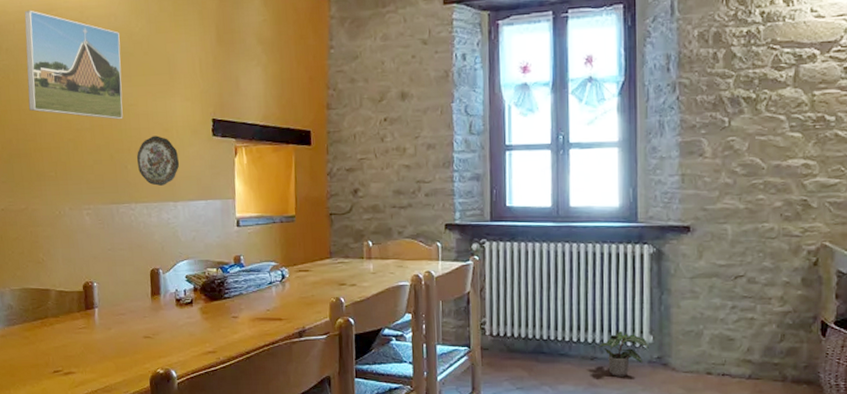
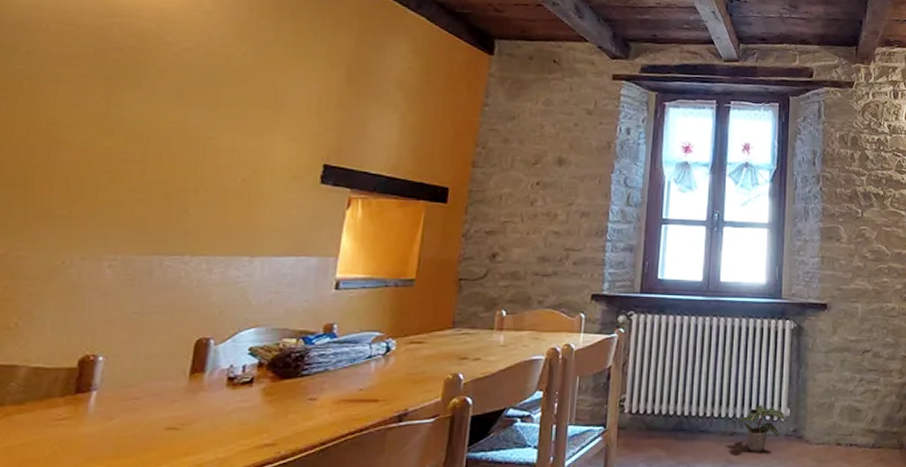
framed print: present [24,10,123,120] -> none [45,10,211,154]
decorative plate: present [137,135,180,186] -> none [204,176,268,236]

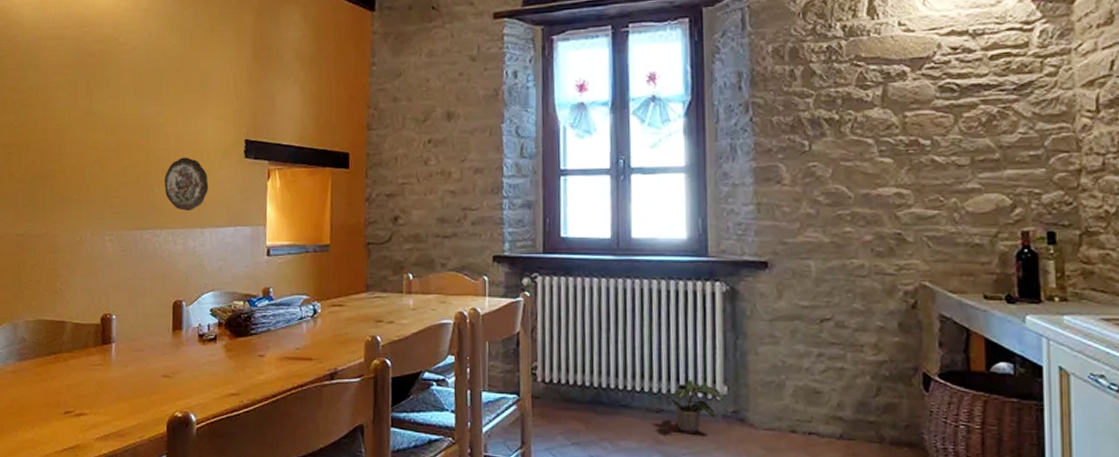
decorative plate: none [204,176,268,236] -> present [165,157,209,211]

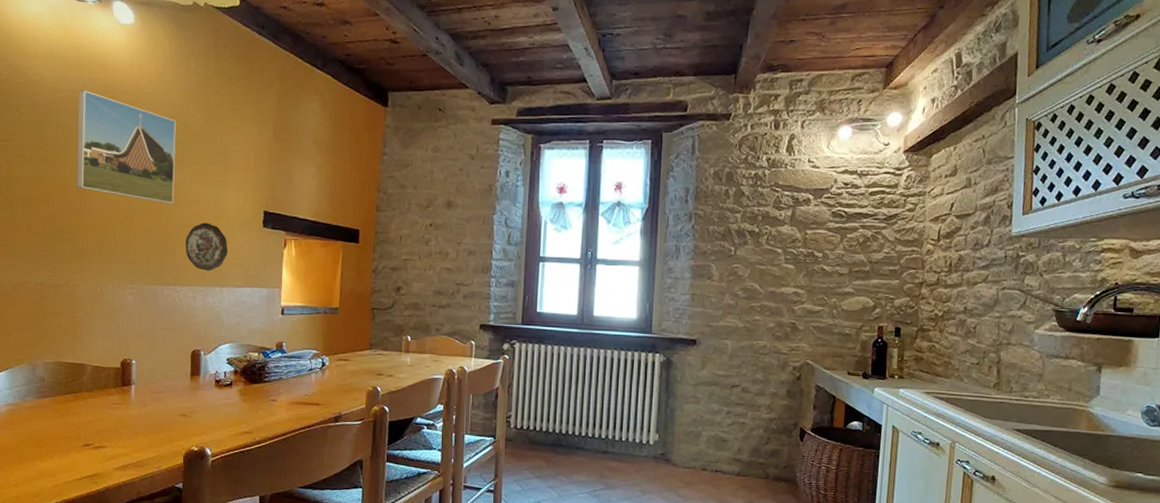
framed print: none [55,26,153,140] -> present [76,90,176,204]
potted plant: present [663,380,723,433] -> none [609,429,654,470]

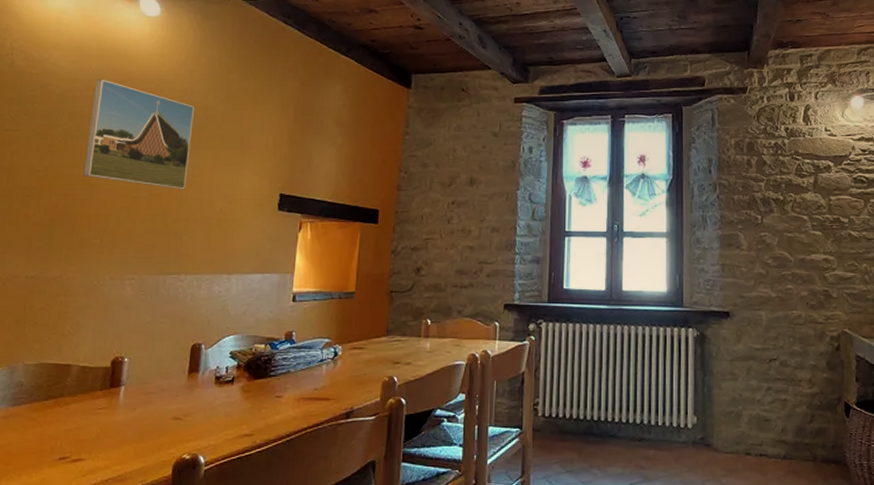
decorative plate: present [186,222,228,271] -> none [194,207,240,258]

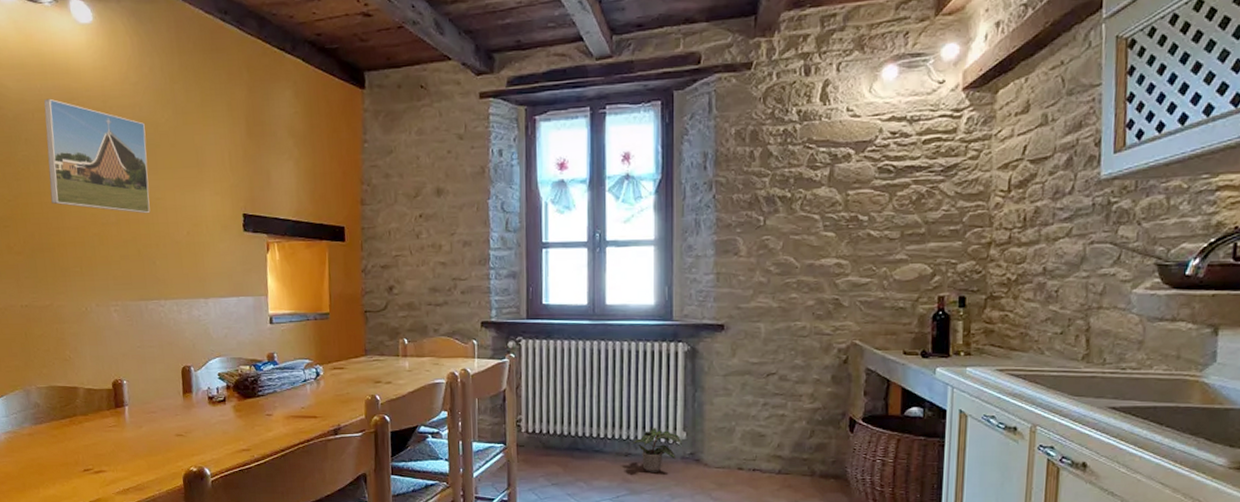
potted plant: none [645,412,693,458] -> present [631,428,682,472]

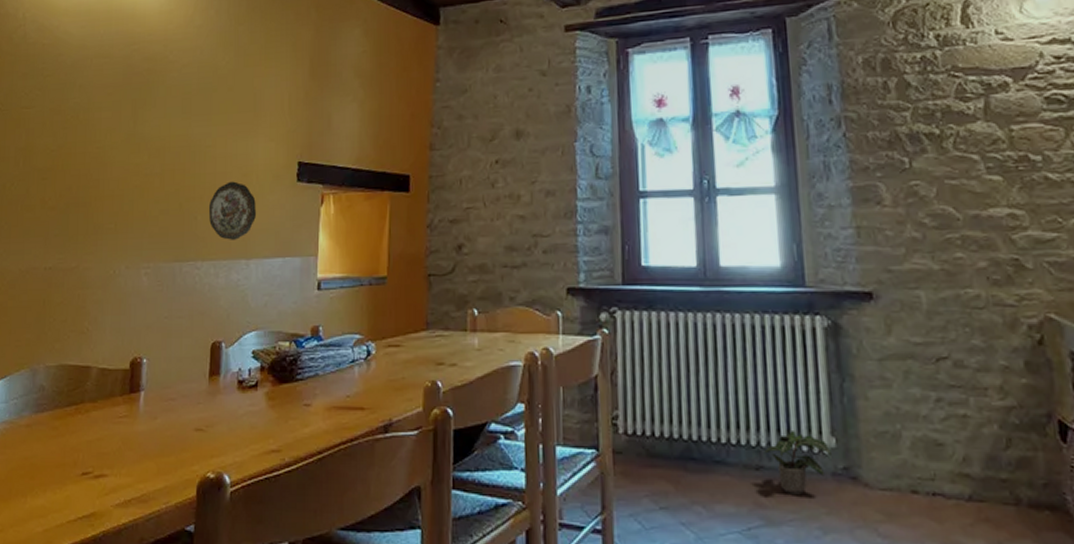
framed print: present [44,98,151,214] -> none [96,43,204,163]
decorative plate: none [165,230,210,282] -> present [209,181,257,240]

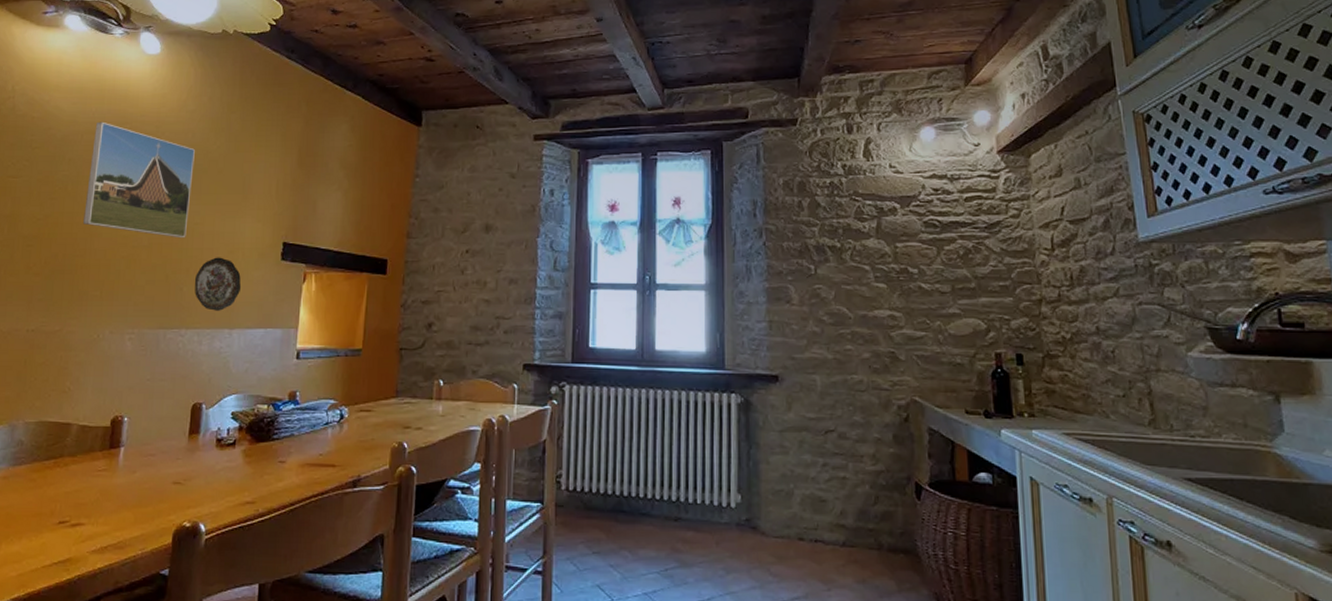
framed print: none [96,43,204,163] -> present [83,121,195,239]
potted plant: present [763,431,831,494] -> none [681,489,737,541]

